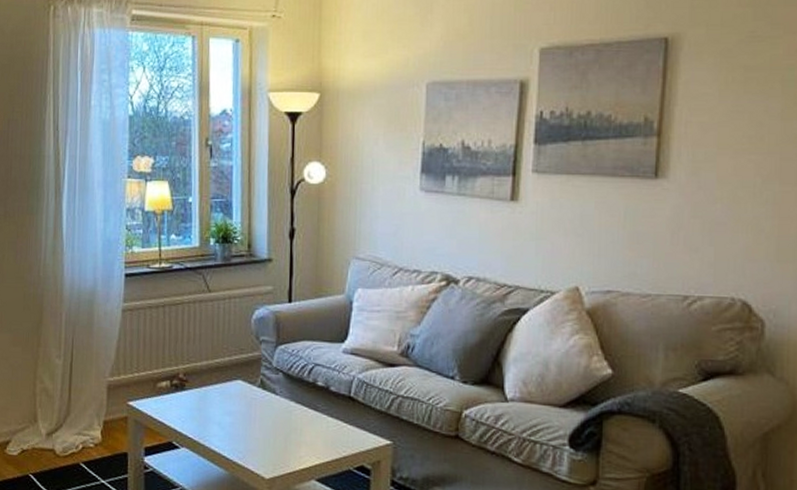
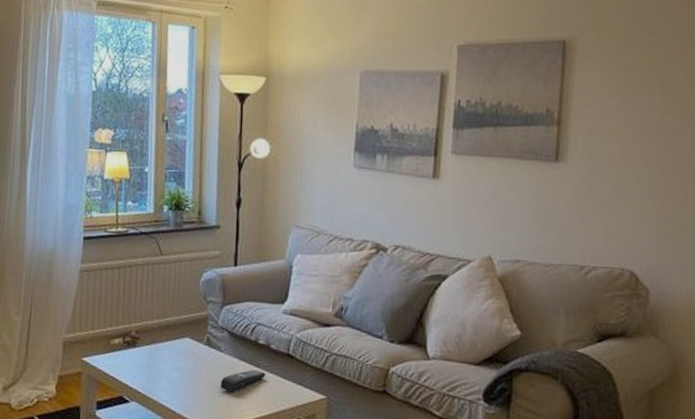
remote control: none [277,413,325,437] -> present [221,369,266,392]

